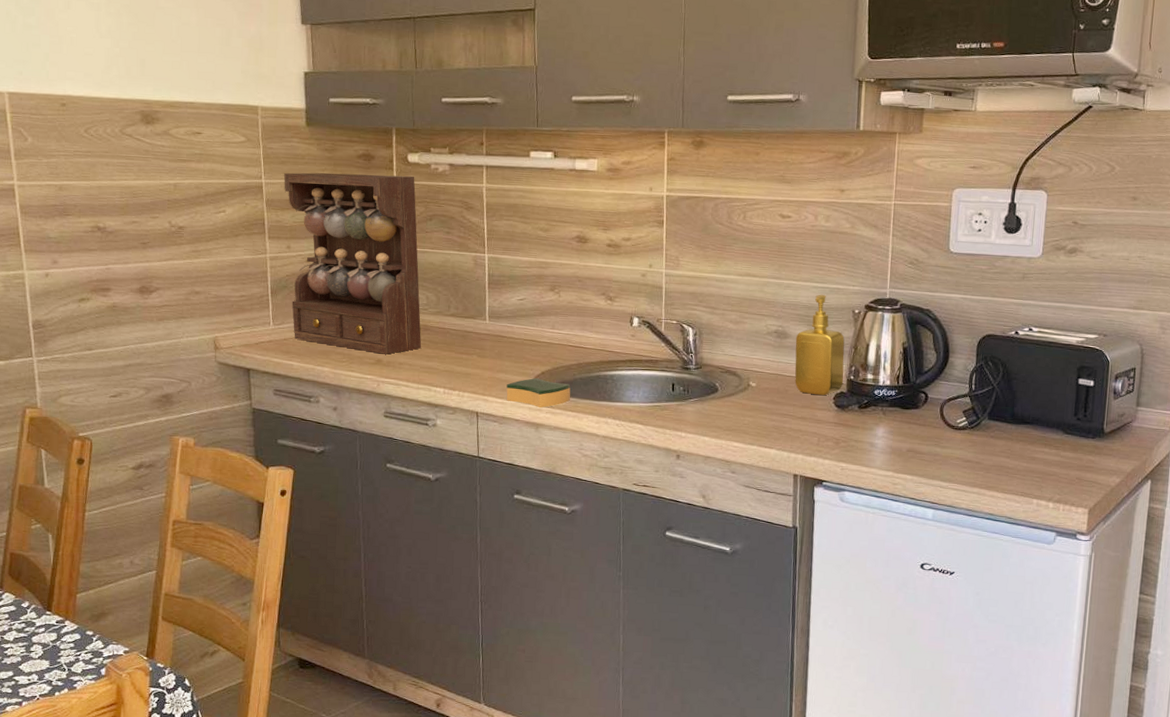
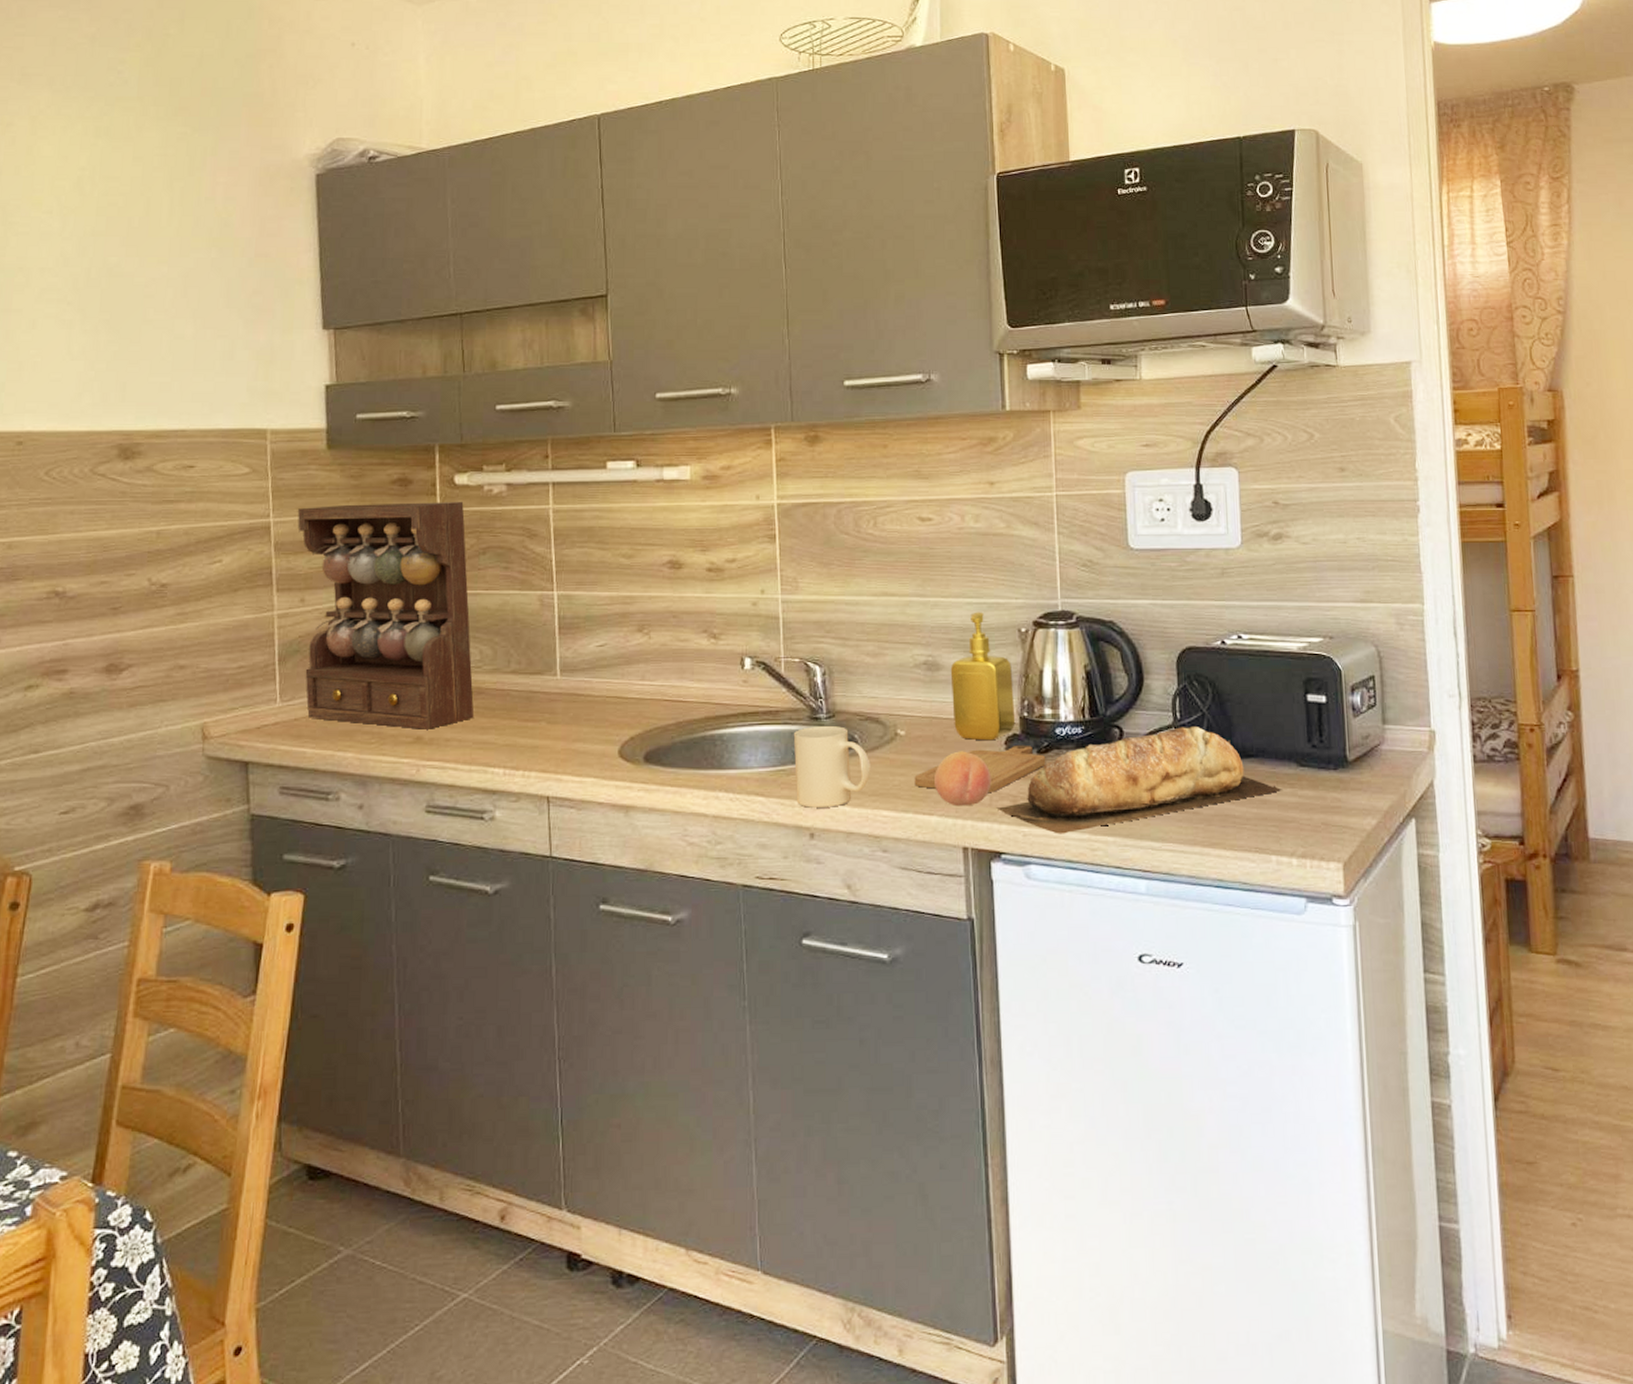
sponge: present [506,378,571,408] -> none [585,746,670,784]
mug: none [667,374,728,437] -> present [793,725,872,808]
chopping board: none [760,400,865,435] -> present [914,744,1046,792]
fruit: none [776,402,821,444] -> present [935,751,992,807]
bread loaf: none [822,396,1049,471] -> present [996,727,1282,834]

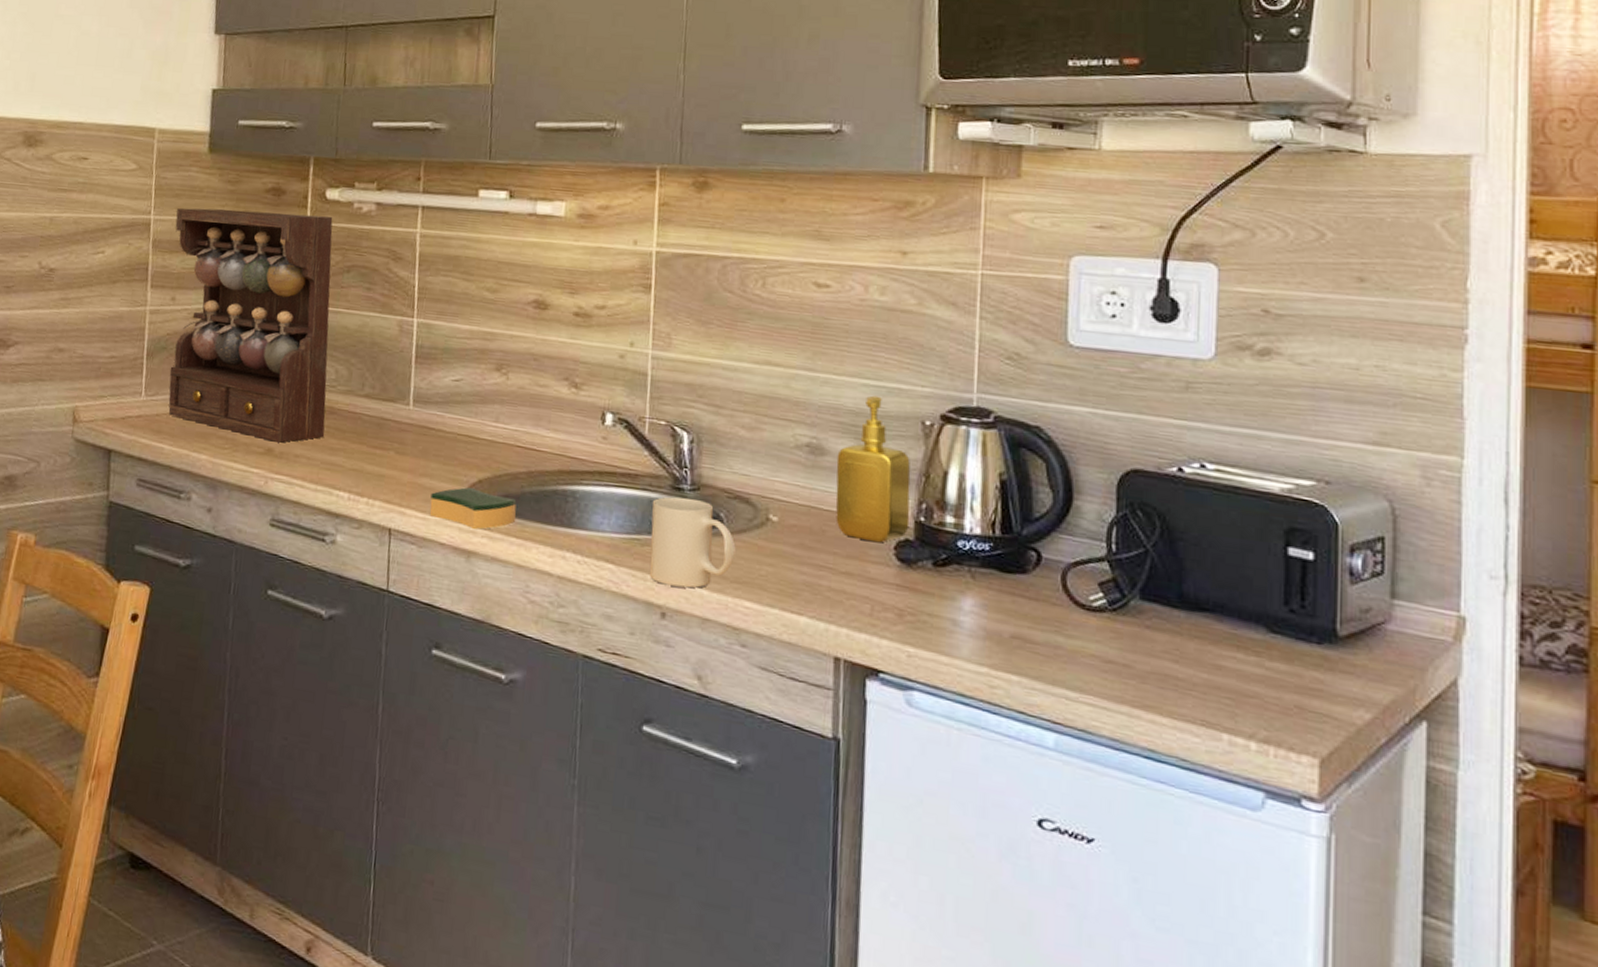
sponge: none [585,746,670,784] -> present [429,487,517,530]
chopping board: present [914,744,1046,792] -> none [784,550,943,601]
fruit: present [935,751,992,807] -> none [807,548,875,613]
bread loaf: present [996,727,1282,834] -> none [877,561,1244,663]

